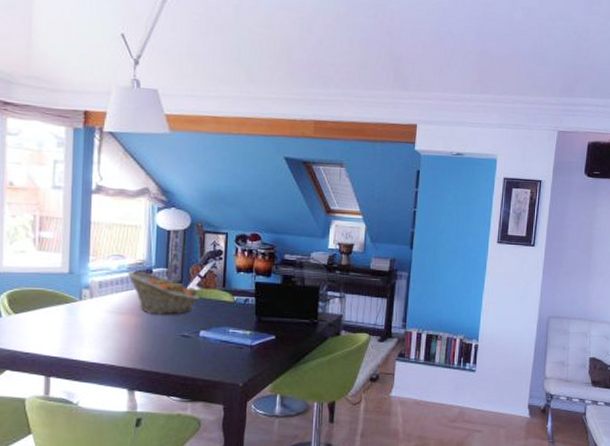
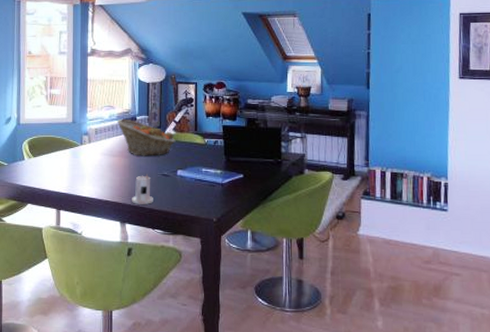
candle: none [143,335,170,369] -> present [132,174,153,204]

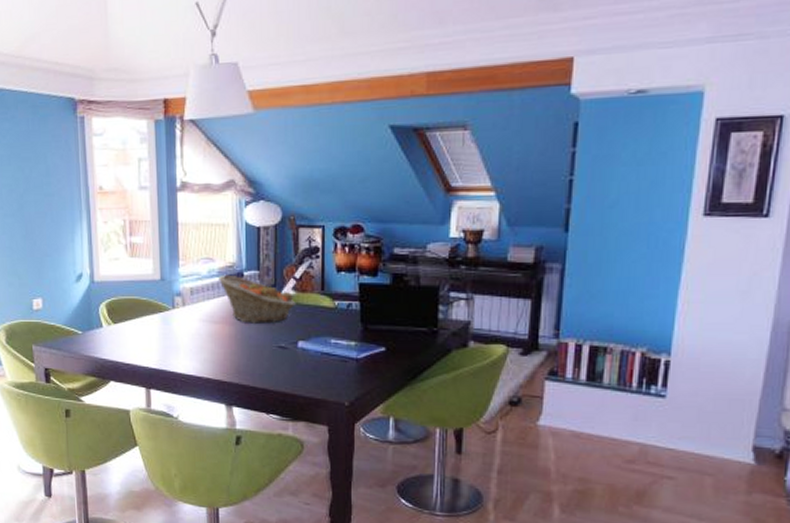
candle: present [132,174,153,204] -> none [240,346,267,384]

